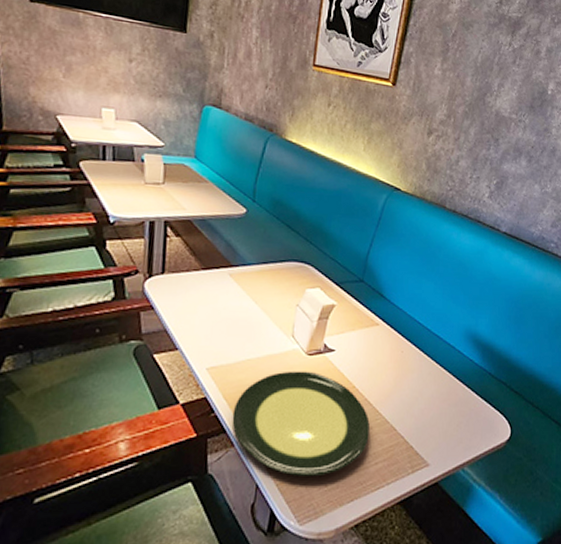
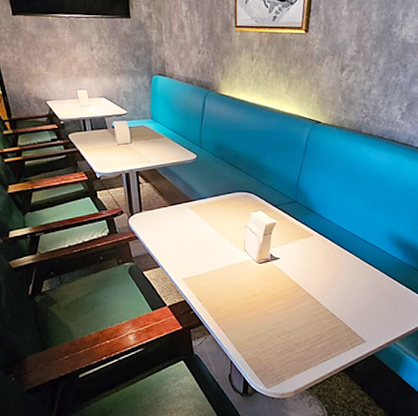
plate: present [232,371,370,476] -> none [206,275,314,354]

